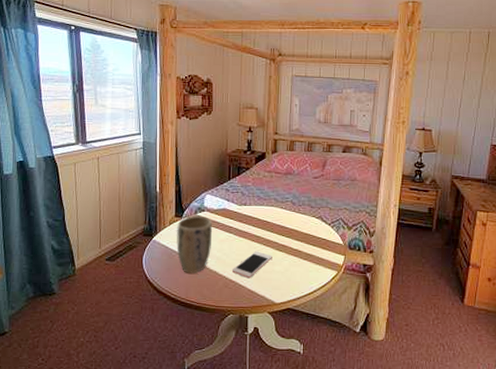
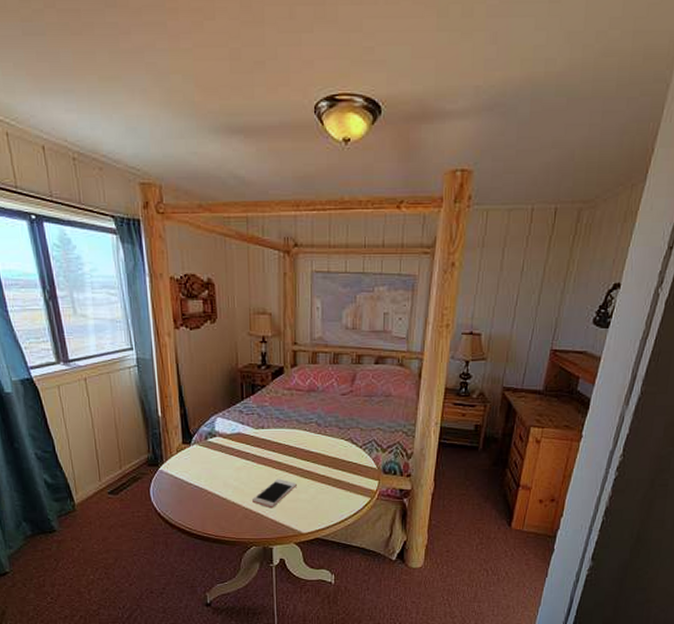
plant pot: present [176,216,213,274] -> none [185,442,227,505]

